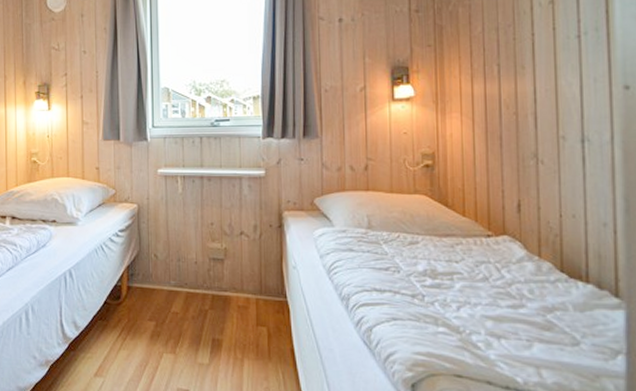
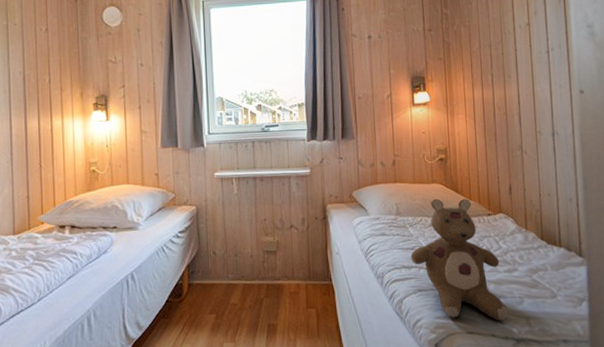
stuffed bear: none [384,212,511,367] -> present [411,198,508,321]

